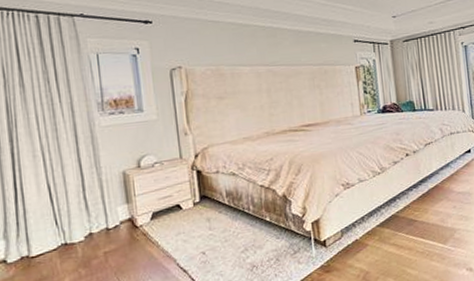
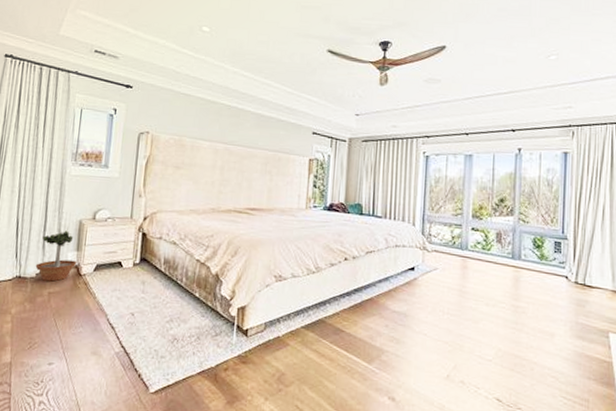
potted tree: none [81,181,130,242] -> present [35,227,77,282]

